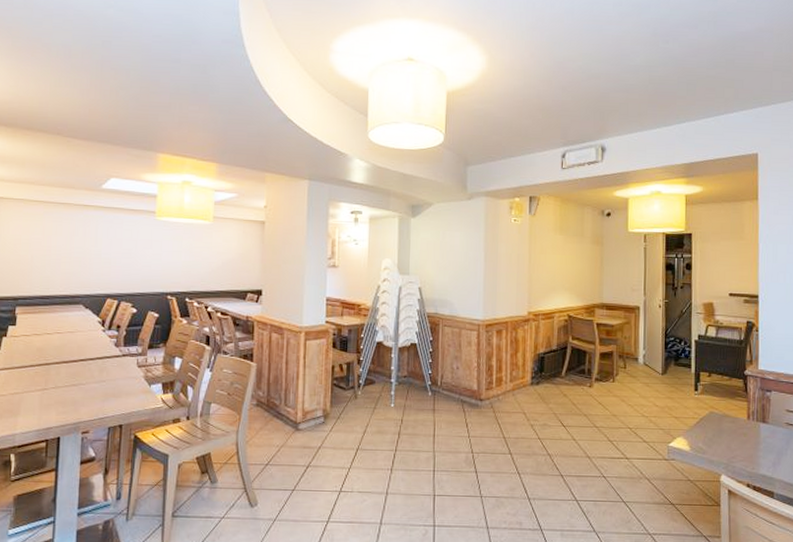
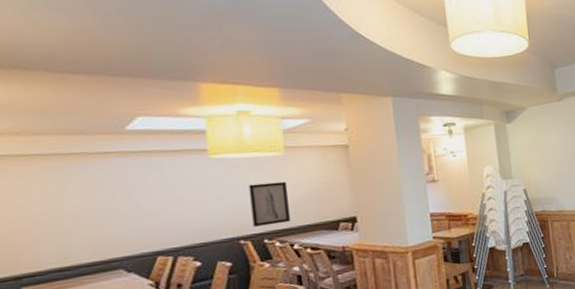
wall art: none [179,247,211,286] -> present [248,181,291,227]

